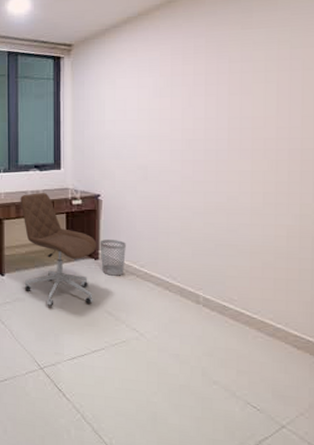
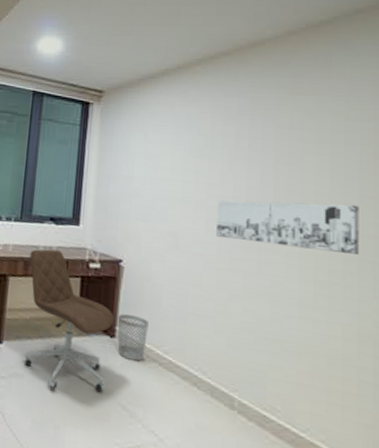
wall art: none [180,124,301,168] -> present [216,200,359,256]

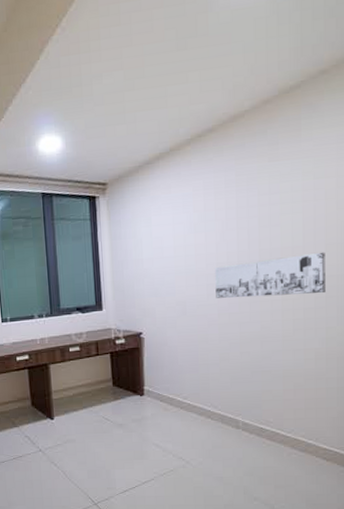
office chair: present [24,249,115,392] -> none [64,335,142,445]
wastebasket: present [117,313,149,362] -> none [144,375,169,410]

